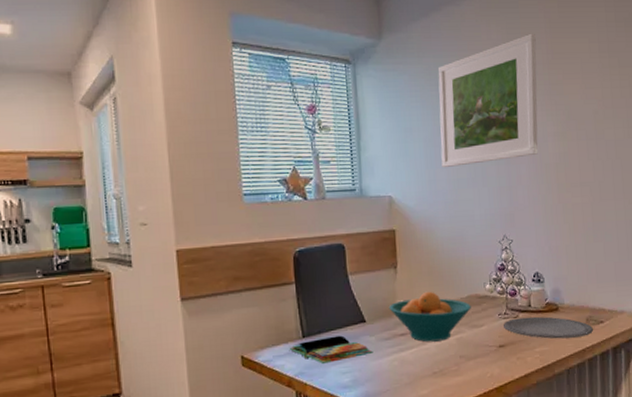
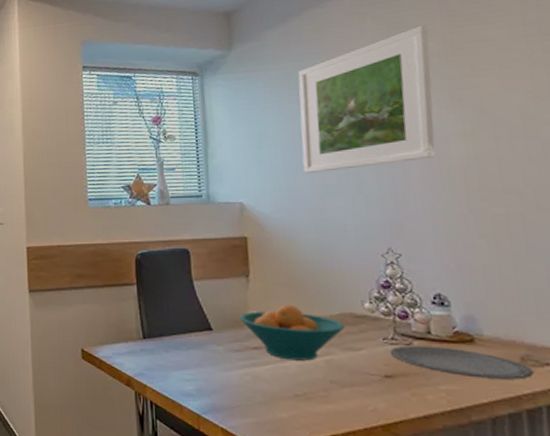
book: present [290,335,373,364] -> none [130,341,221,368]

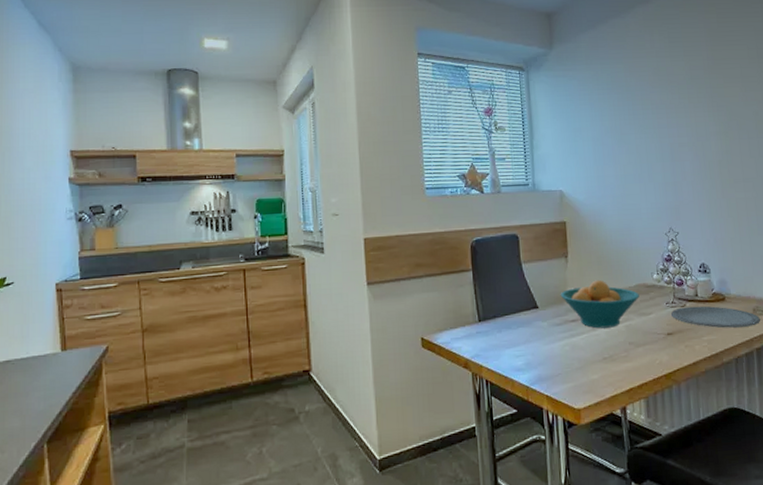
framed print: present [298,24,435,174] -> none [605,41,701,165]

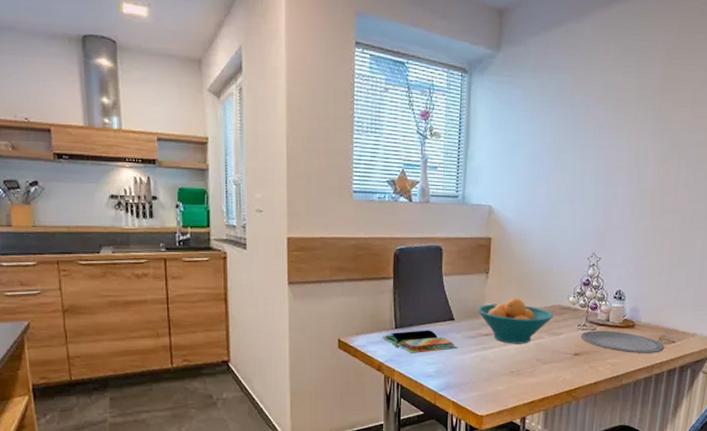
book: none [467,320,545,347] -> present [383,330,458,353]

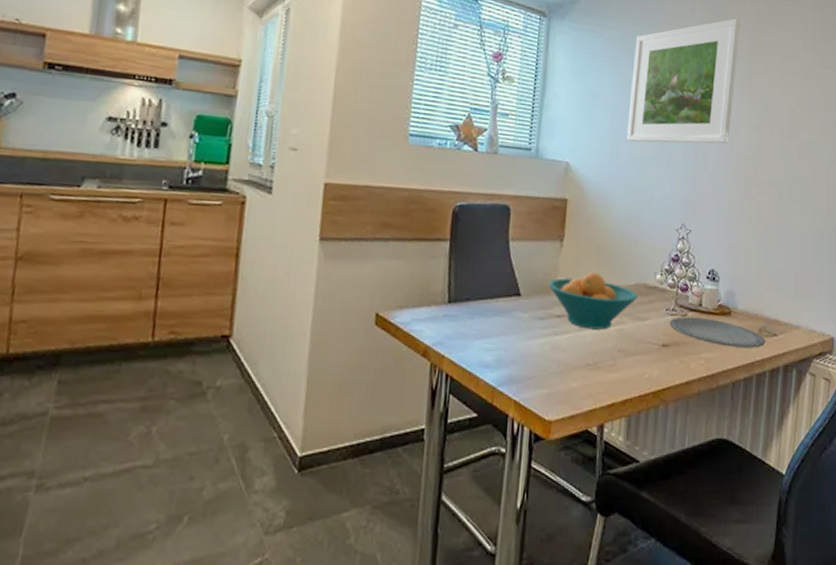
book: present [383,330,458,353] -> none [432,306,524,336]
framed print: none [543,56,652,184] -> present [626,18,740,144]

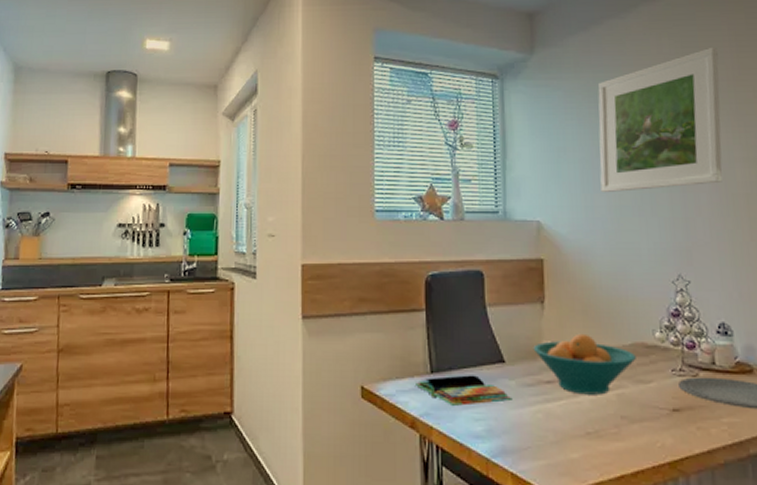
book: none [432,306,524,336] -> present [416,375,513,406]

